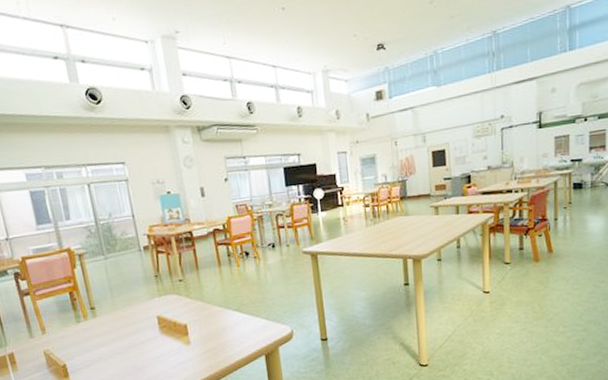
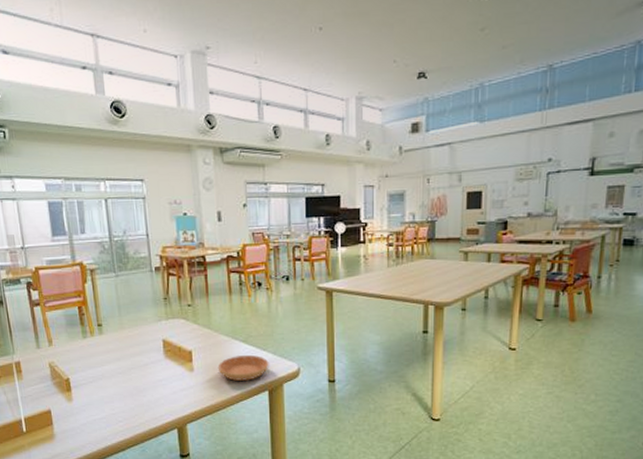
saucer: none [213,322,264,350] -> present [217,354,269,382]

